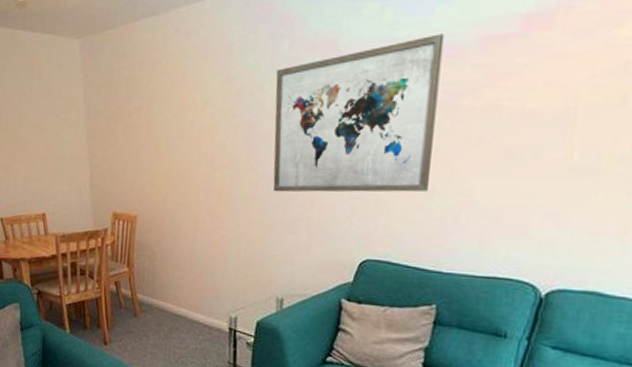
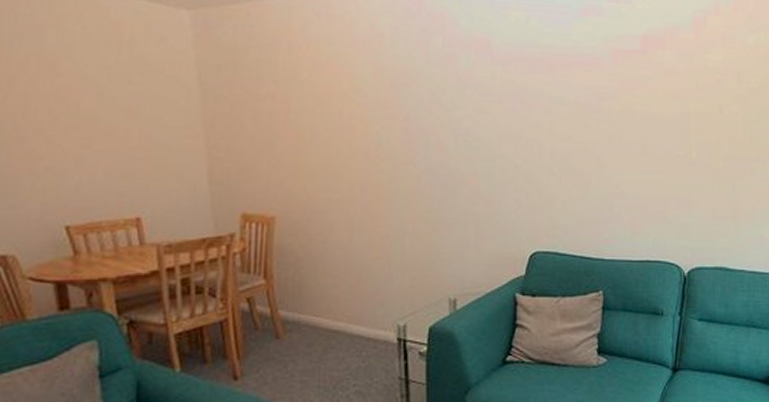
wall art: present [273,34,445,193] -> none [432,44,584,187]

